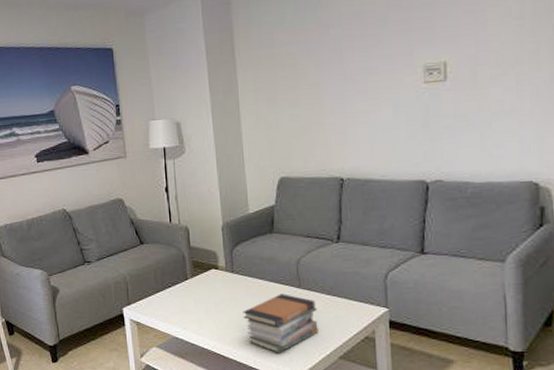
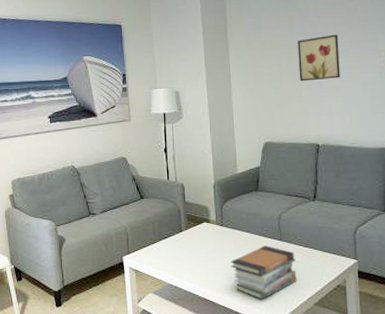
wall art: none [317,48,368,106] -> present [297,34,340,82]

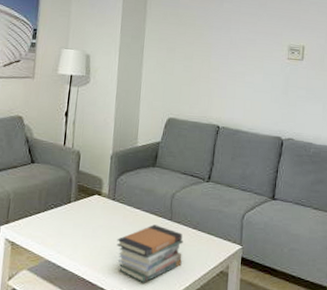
wall art: present [297,34,340,82] -> none [208,23,249,65]

